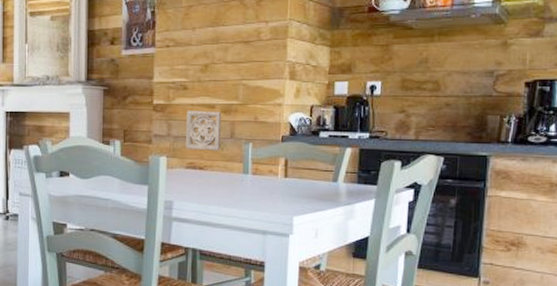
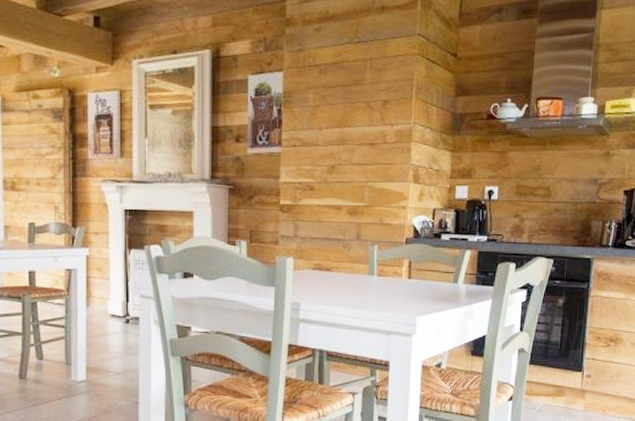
wall ornament: present [186,111,222,151] -> none [313,212,348,253]

